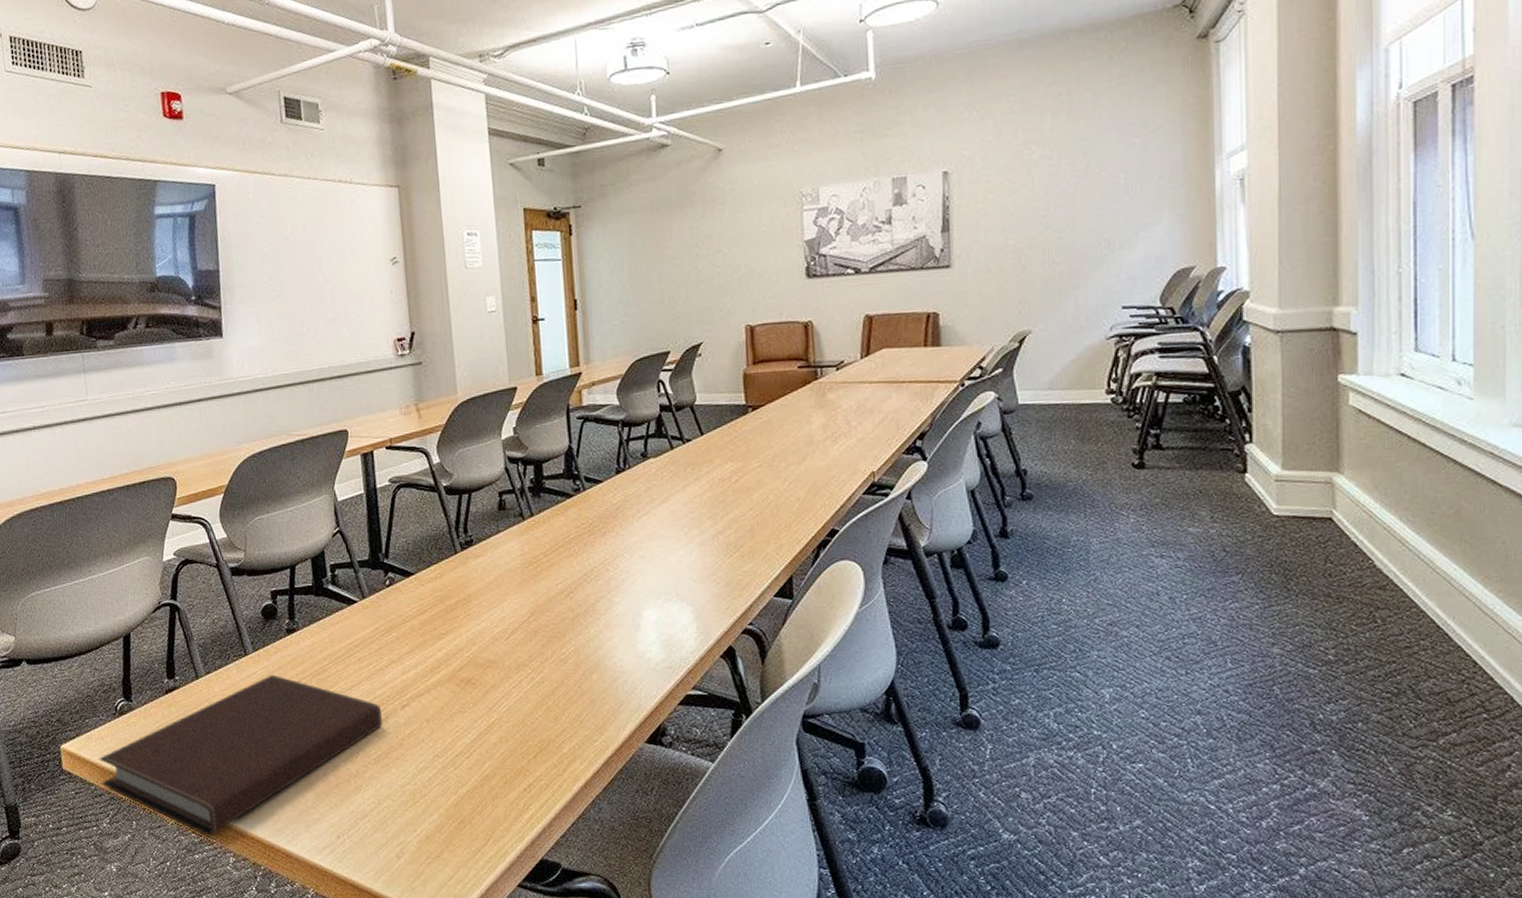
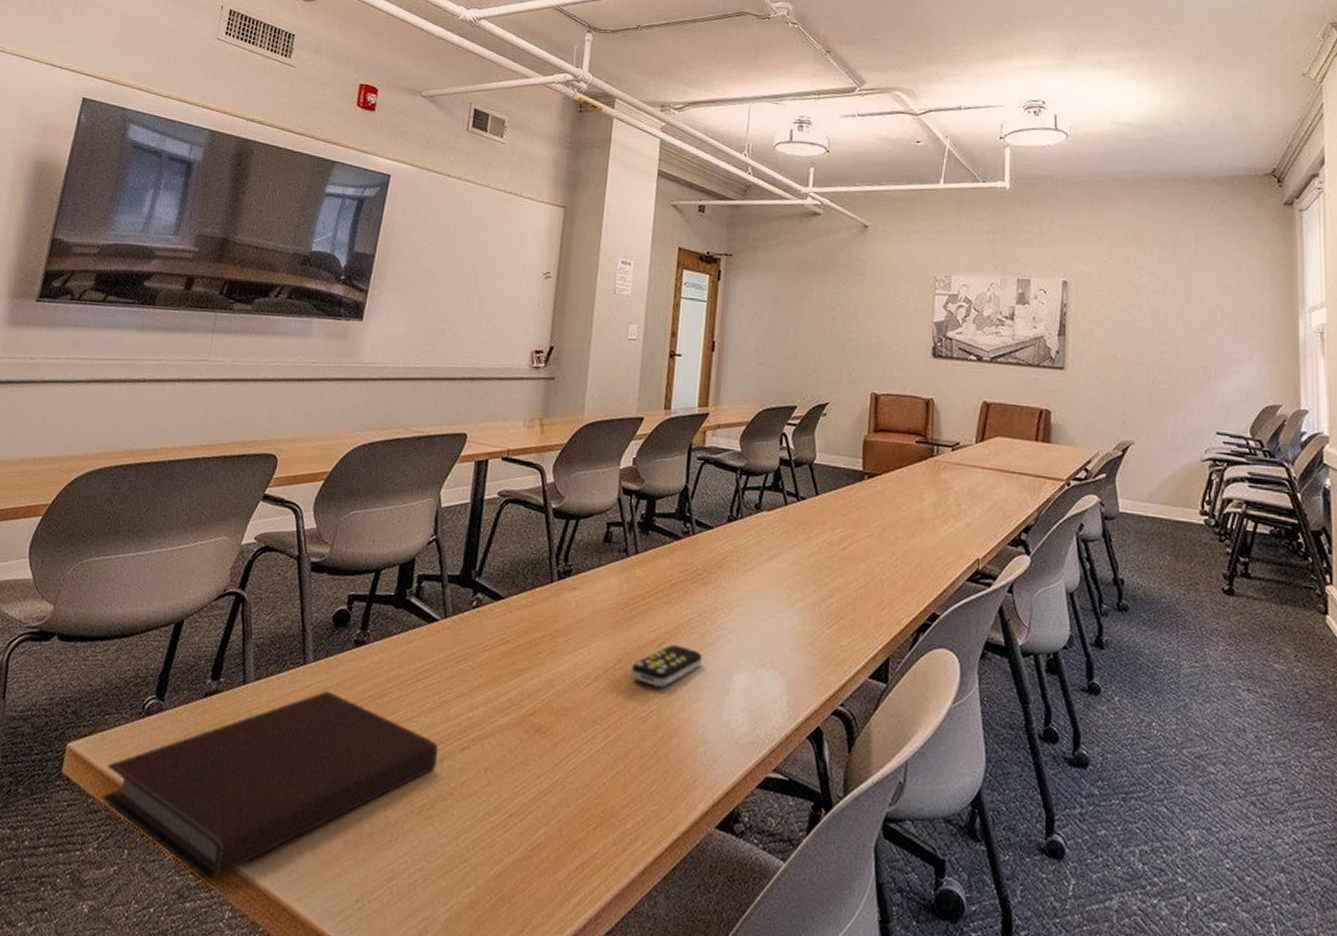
remote control: none [544,593,610,631] -> present [630,645,702,687]

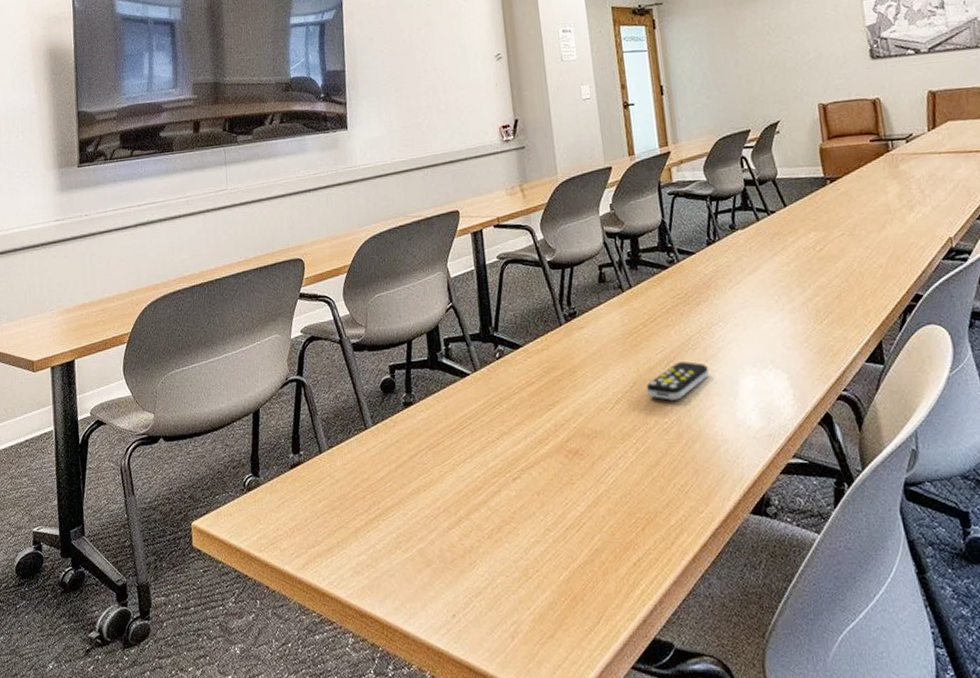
notebook: present [101,690,438,880] -> none [226,448,495,615]

